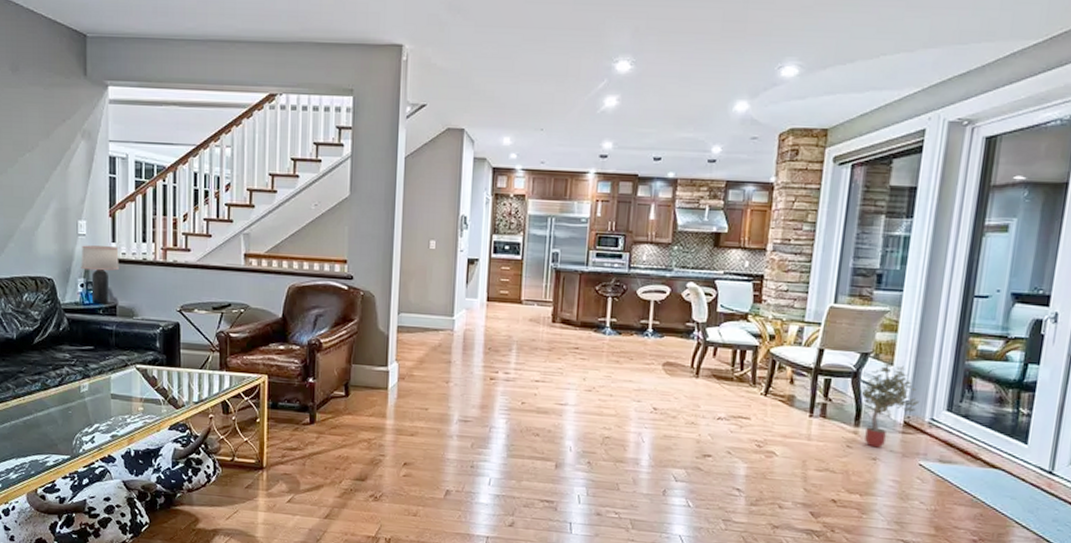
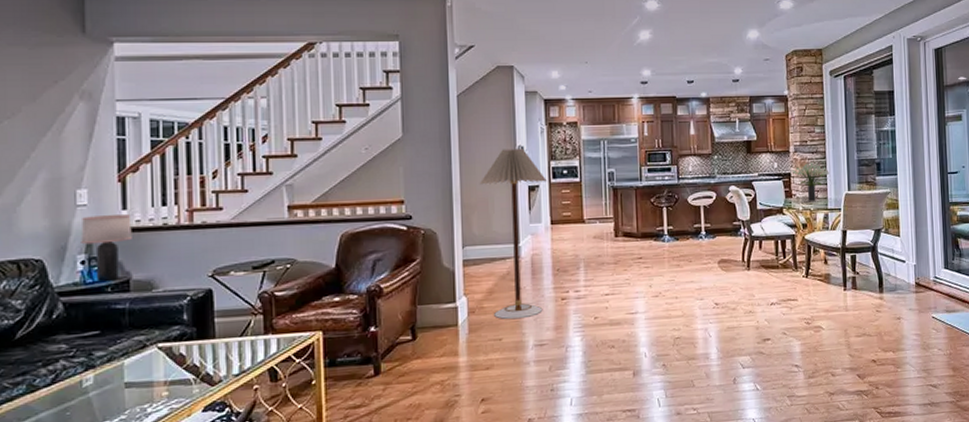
floor lamp: none [419,217,487,392] -> present [479,148,547,320]
flower arrangement: none [766,265,813,312] -> present [792,162,829,202]
potted tree: present [861,363,920,448] -> none [880,235,924,309]

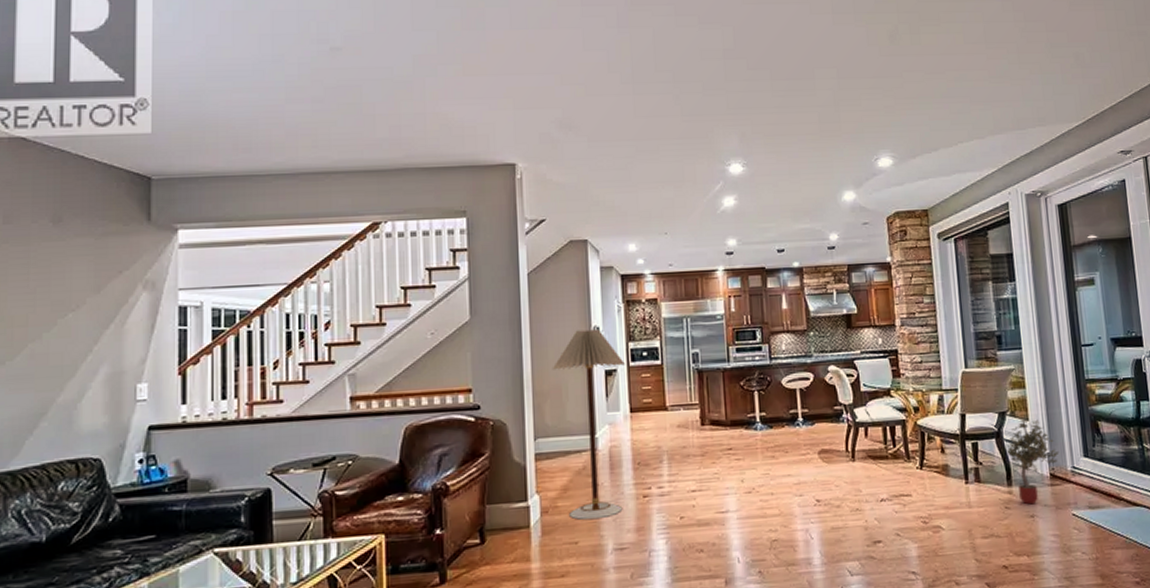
table lamp: present [80,214,134,283] -> none [139,409,192,483]
flower arrangement: present [792,162,829,202] -> none [900,337,942,382]
potted tree: none [880,235,924,309] -> present [1007,419,1059,505]

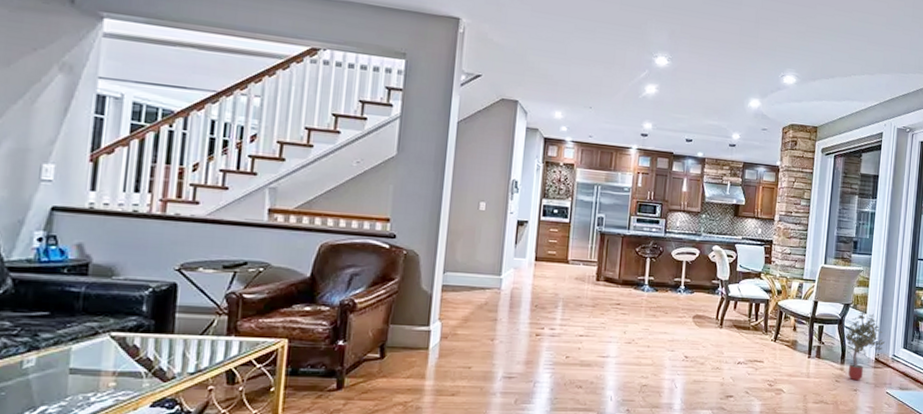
floor lamp: present [552,329,625,520] -> none [466,181,536,350]

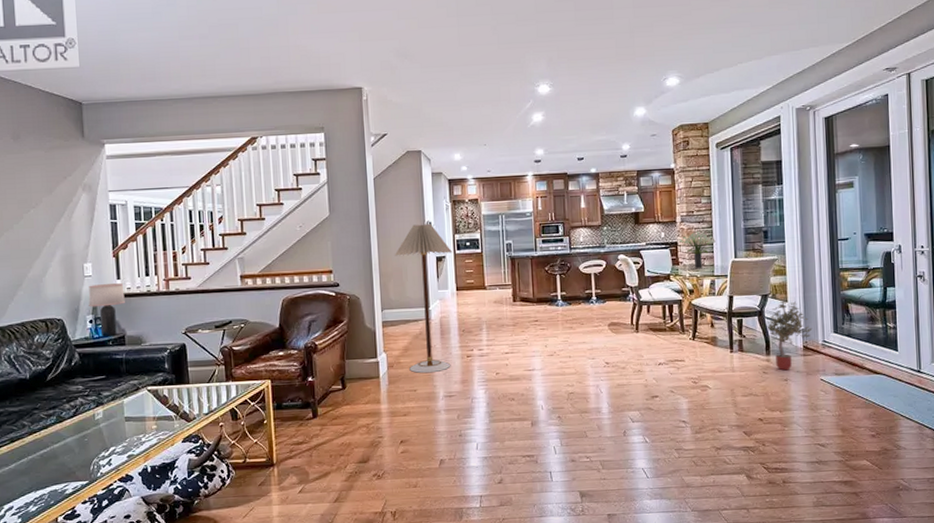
table lamp: none [40,192,99,263] -> present [88,283,126,338]
floor lamp: none [466,181,536,350] -> present [394,223,452,374]
flower arrangement: none [775,233,809,271] -> present [679,232,716,269]

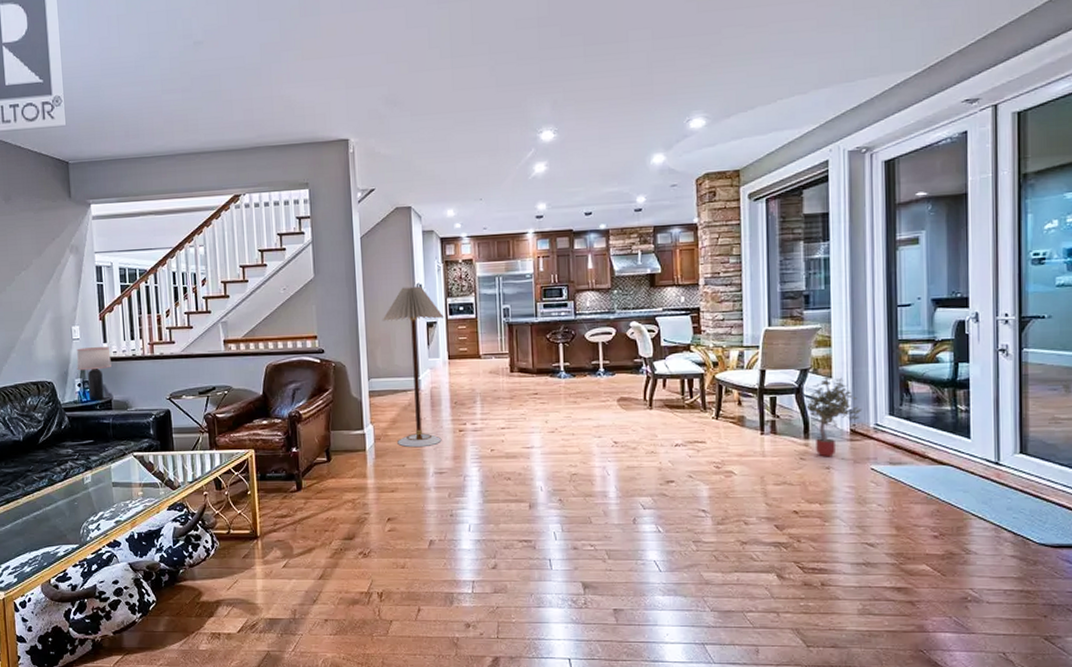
flower arrangement: present [679,232,716,269] -> none [702,296,746,339]

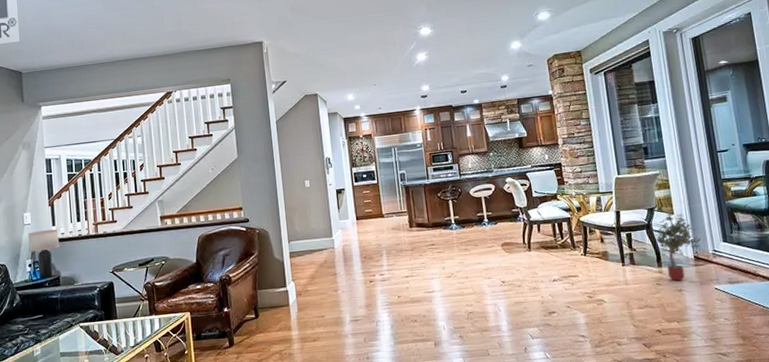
floor lamp: present [382,286,444,448] -> none [297,159,355,300]

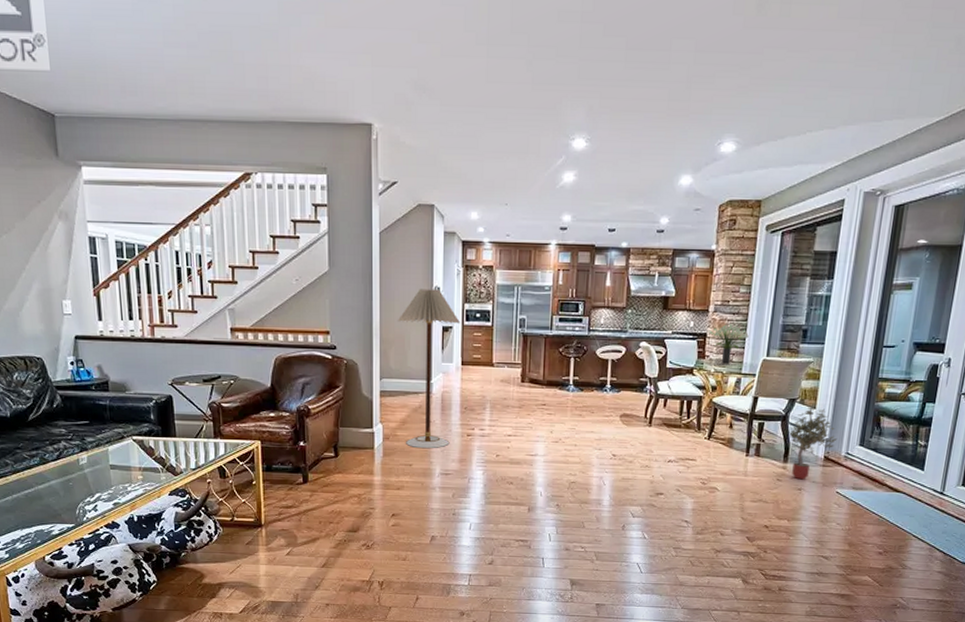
table lamp: present [27,229,61,280] -> none [68,324,109,382]
floor lamp: none [297,159,355,300] -> present [397,288,460,449]
flower arrangement: none [563,152,598,187] -> present [709,324,749,365]

